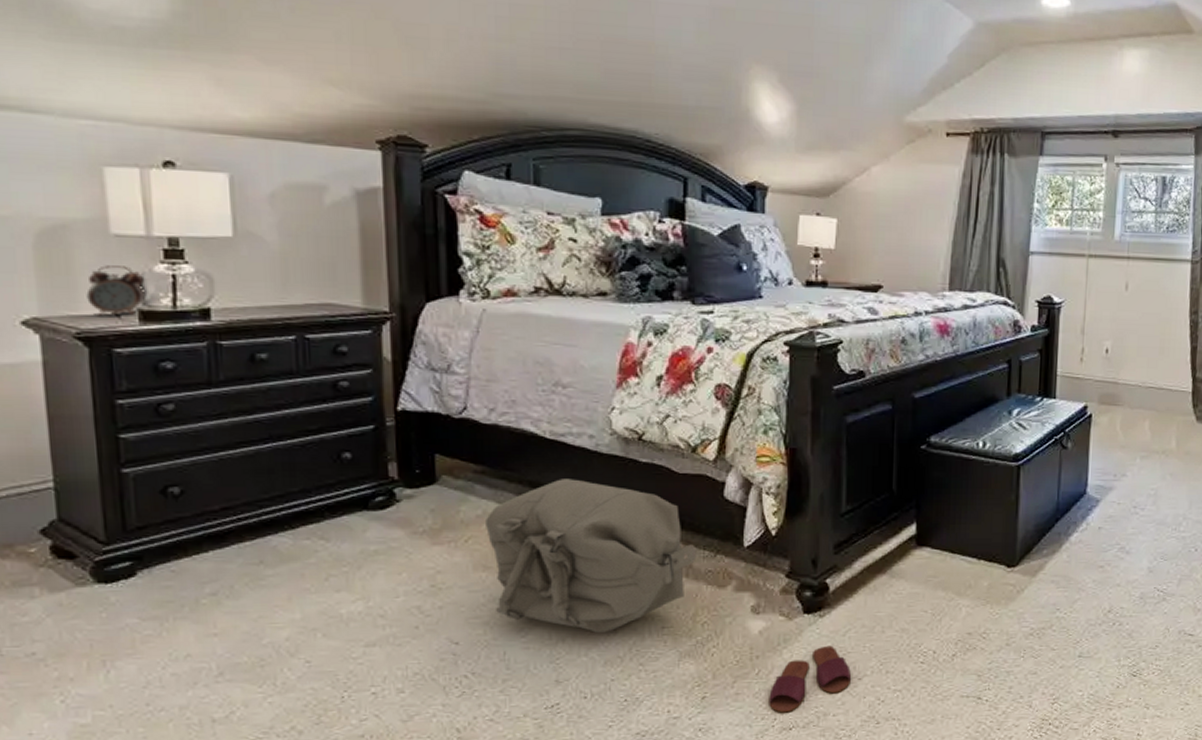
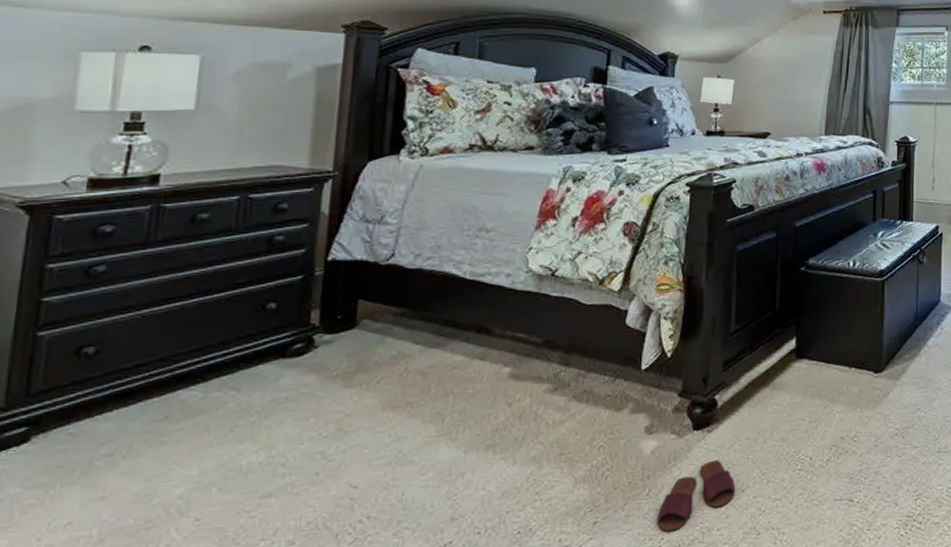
alarm clock: present [86,265,145,317] -> none [38,139,99,186]
duffel bag: present [486,479,697,633] -> none [399,315,598,465]

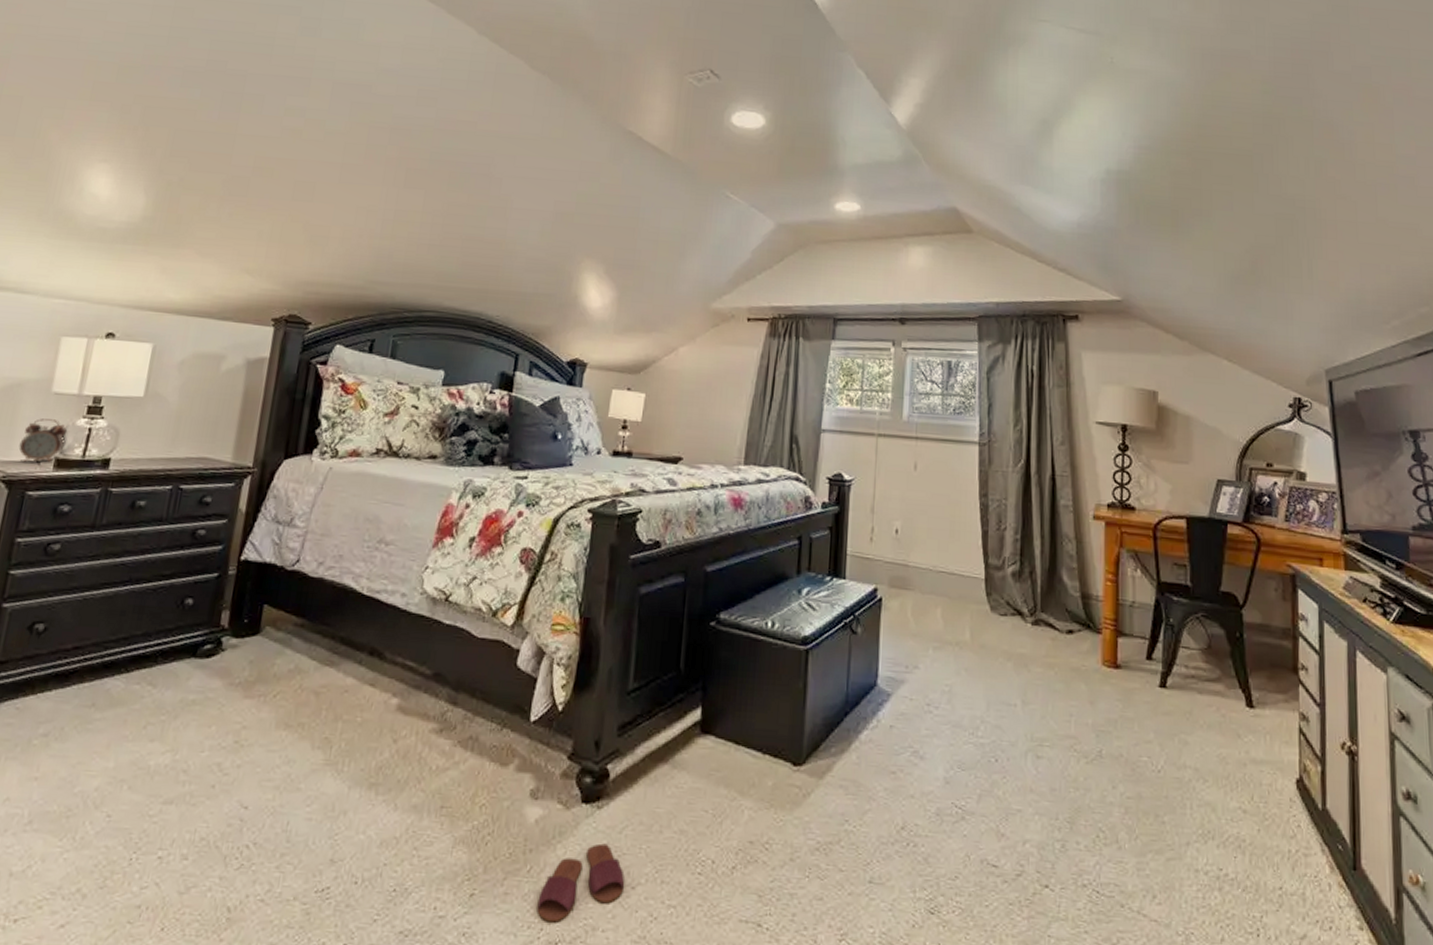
alarm clock: none [38,139,99,186] -> present [18,418,67,463]

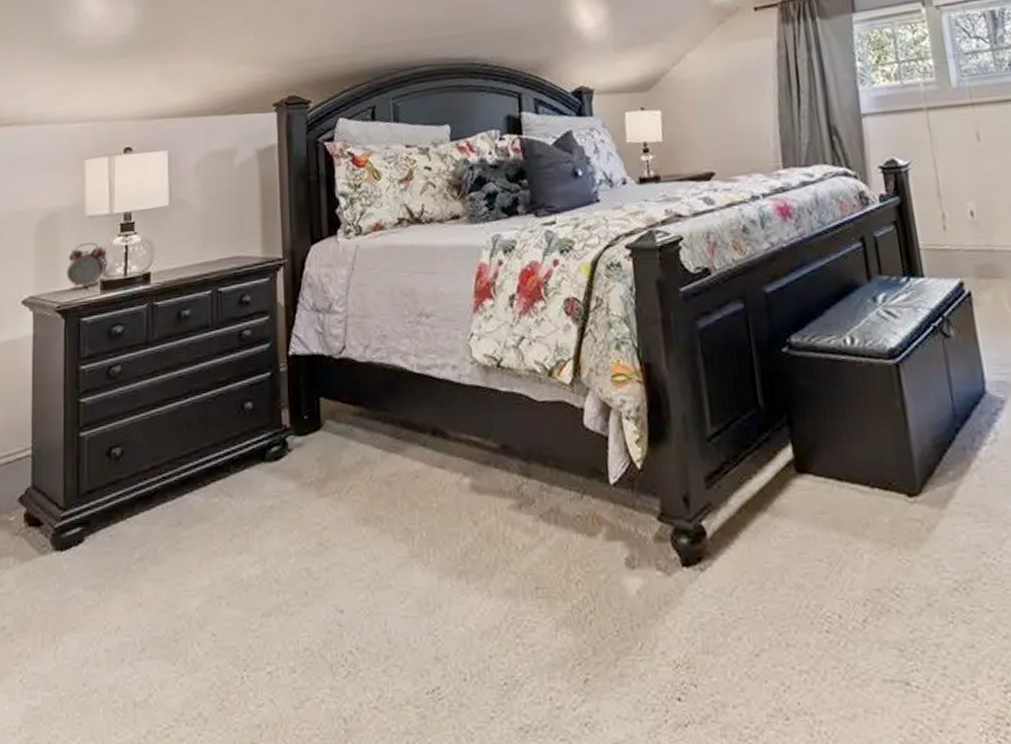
slippers: present [537,843,625,923] -> none [656,609,748,703]

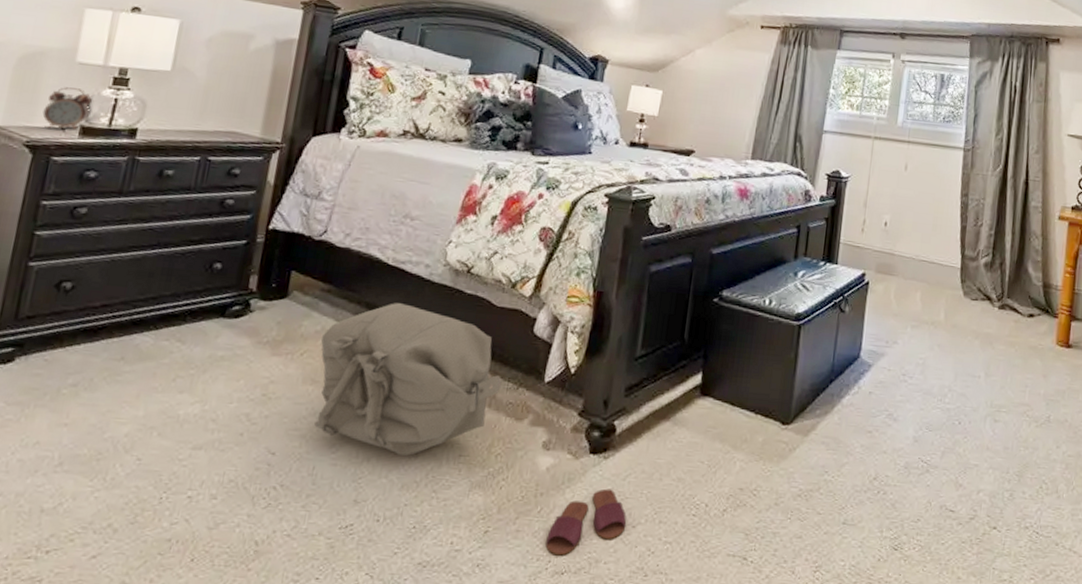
duffel bag: none [364,415,564,596] -> present [314,303,502,456]
slippers: none [656,609,748,703] -> present [545,488,627,556]

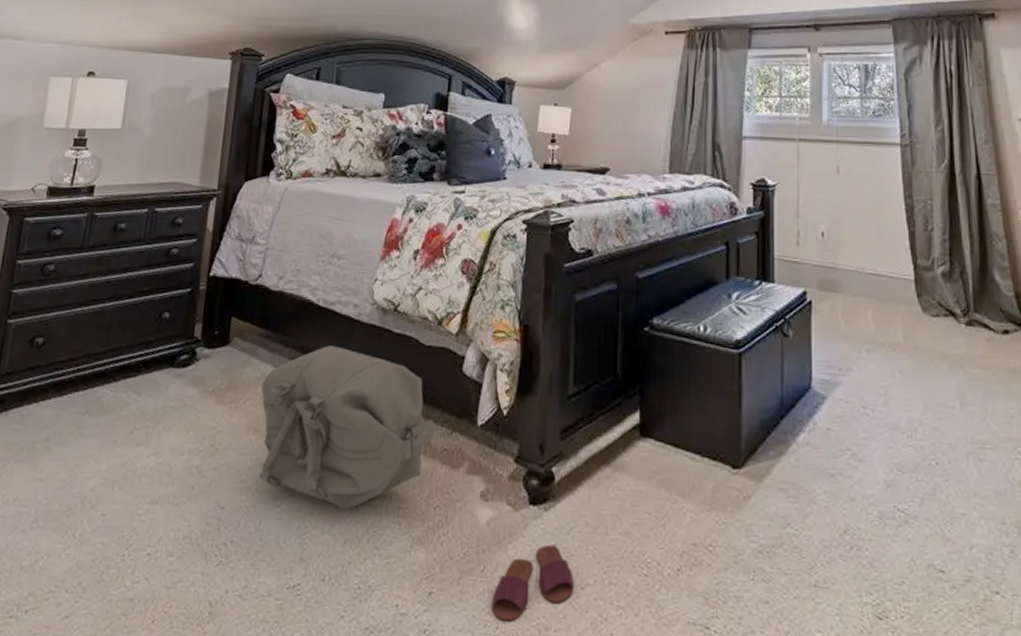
alarm clock: present [42,87,92,131] -> none [17,151,57,192]

